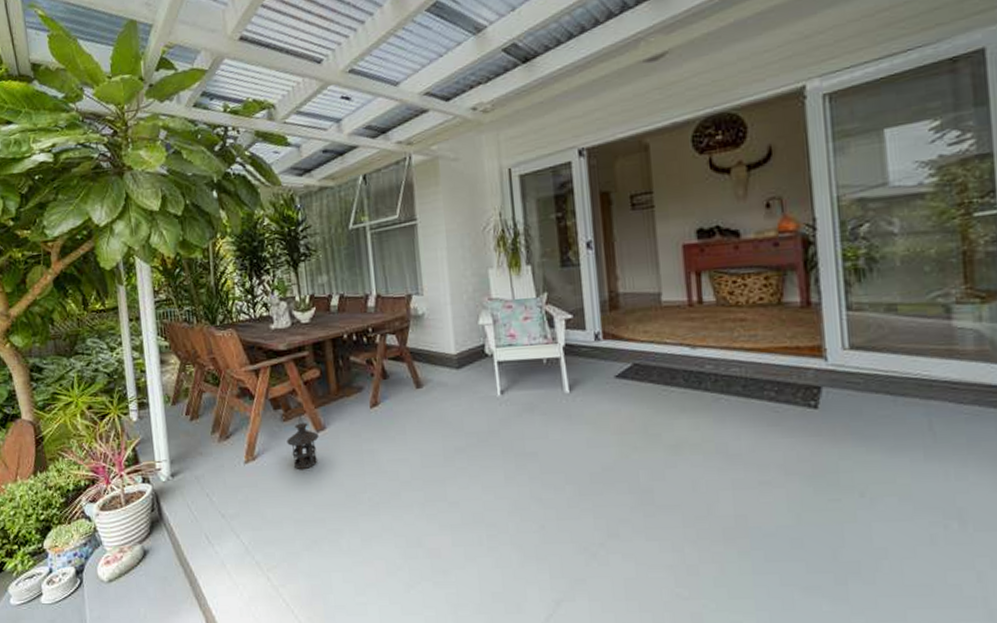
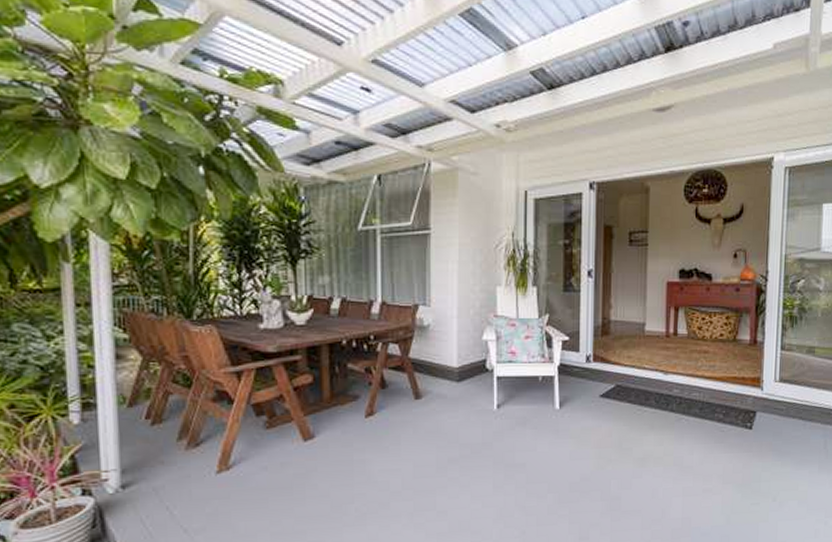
lantern: present [286,413,319,469] -> none [269,421,306,480]

